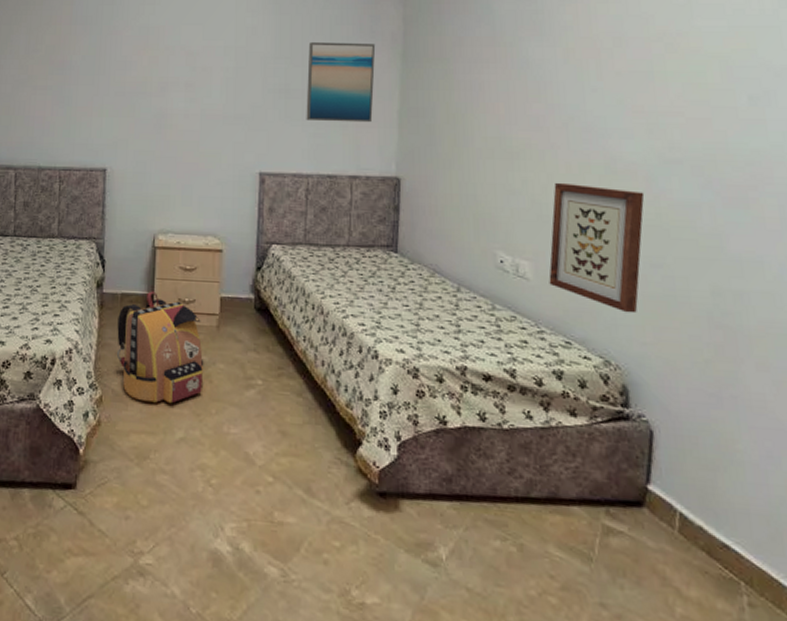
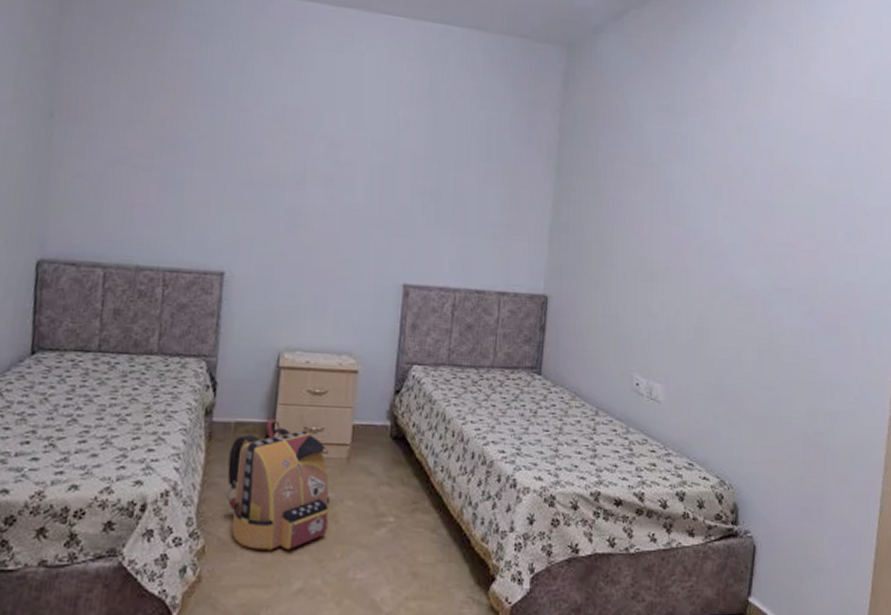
wall art: present [306,42,376,123] -> none [456,144,531,236]
wall art: present [549,182,645,314] -> none [678,306,761,434]

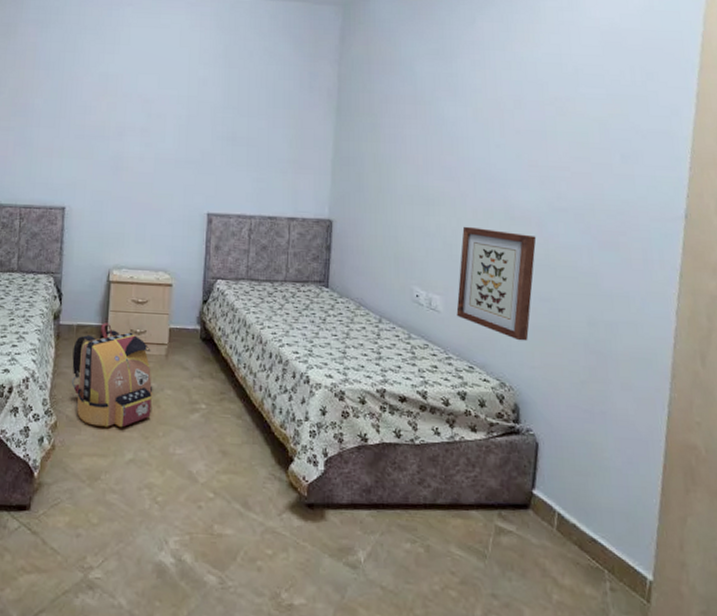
wall art: none [678,306,761,434] -> present [456,226,537,341]

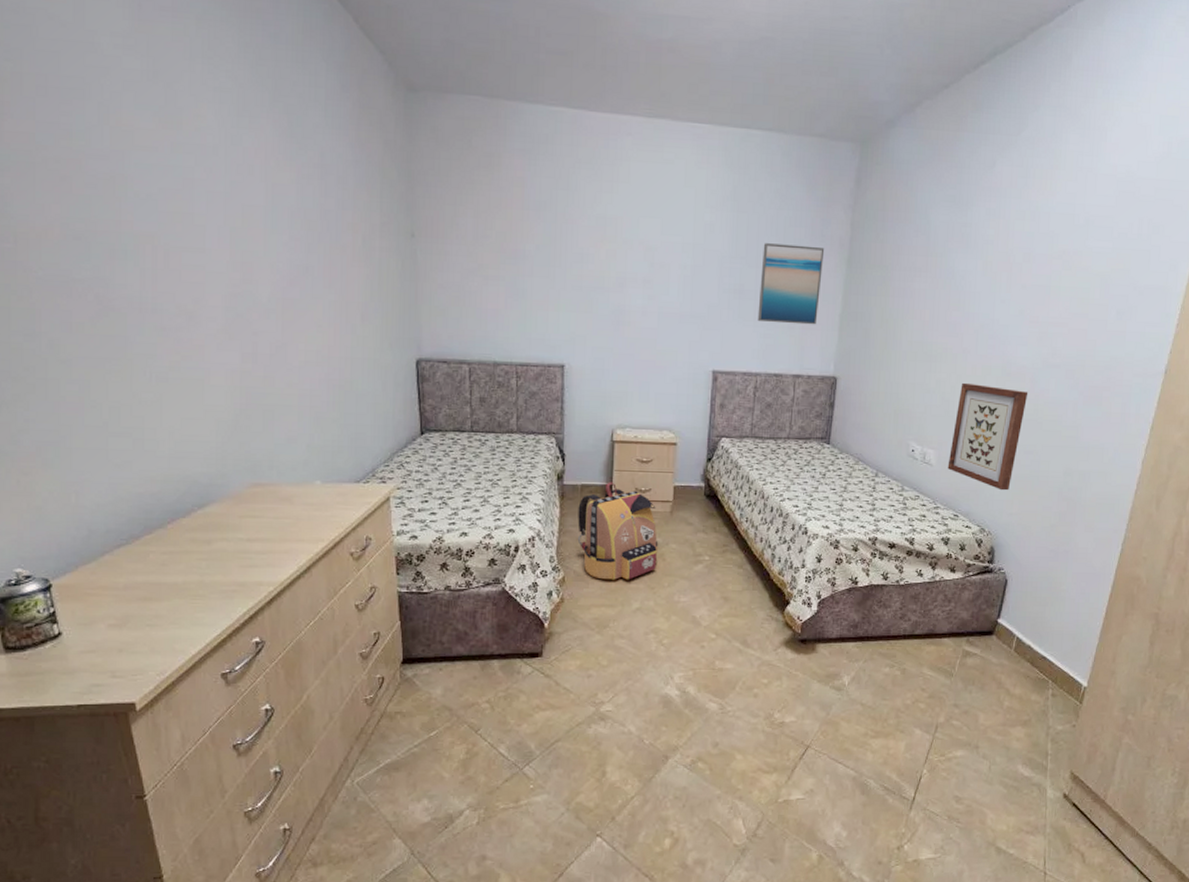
wall art: none [250,95,314,170] -> present [757,243,825,325]

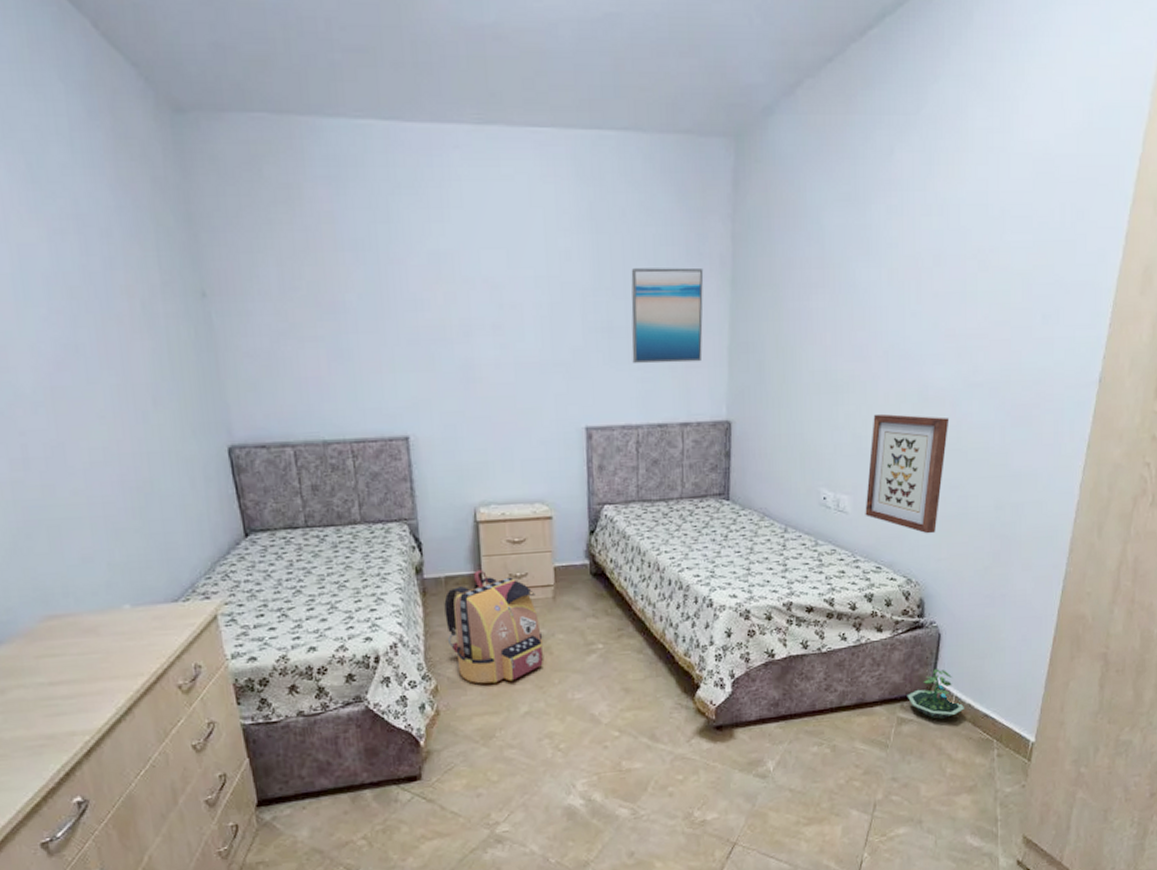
terrarium: none [973,611,1024,656] -> present [907,669,964,719]

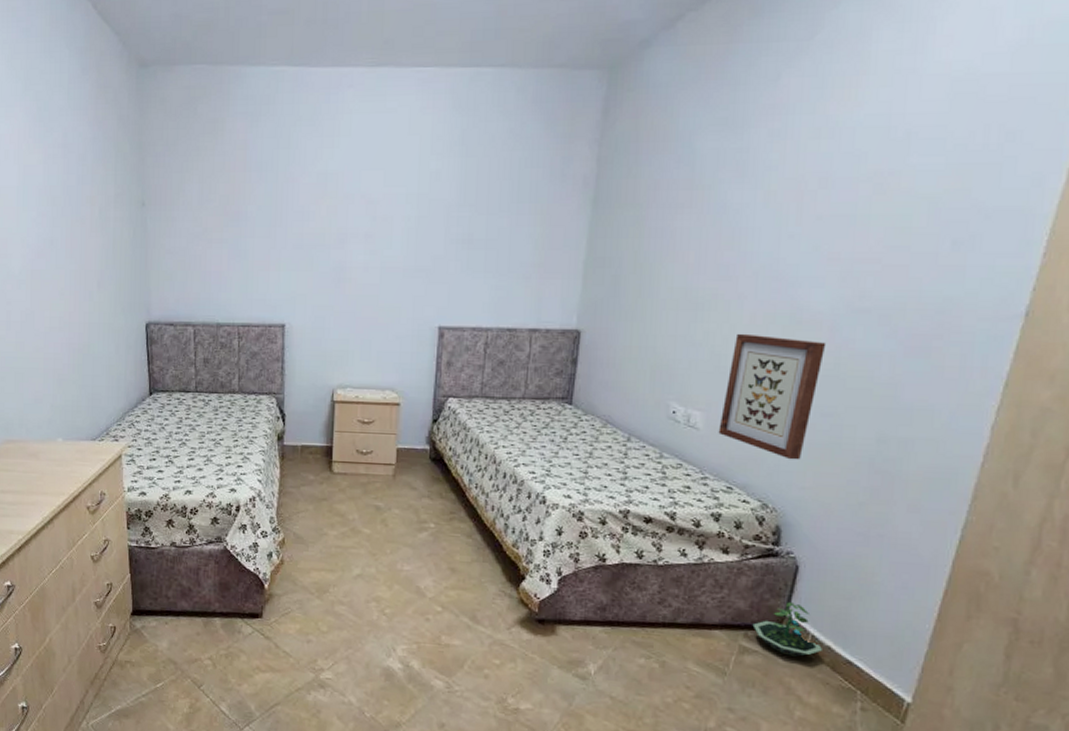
backpack: present [444,570,544,684] -> none [298,443,380,545]
wall art: present [631,267,704,364] -> none [488,187,566,274]

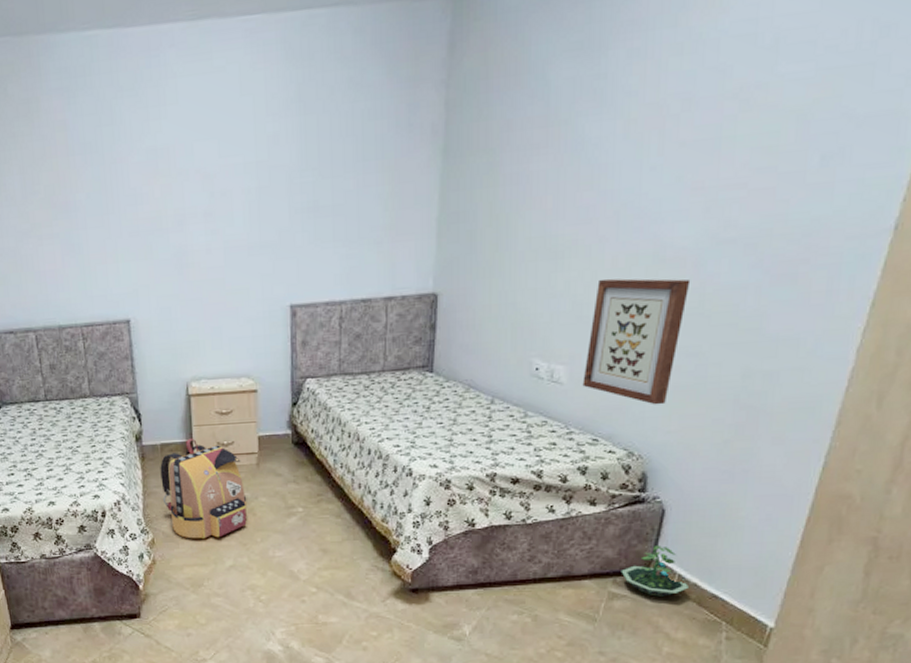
backpack: none [298,443,380,545] -> present [160,438,248,539]

